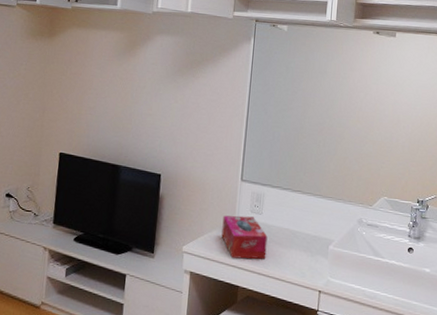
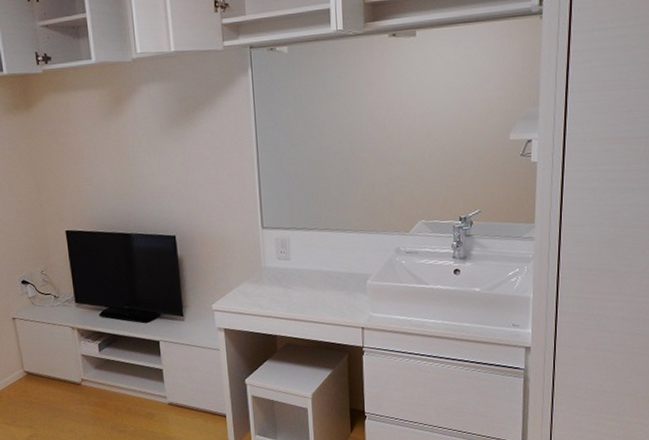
tissue box: present [221,215,268,259] -> none [249,264,301,309]

